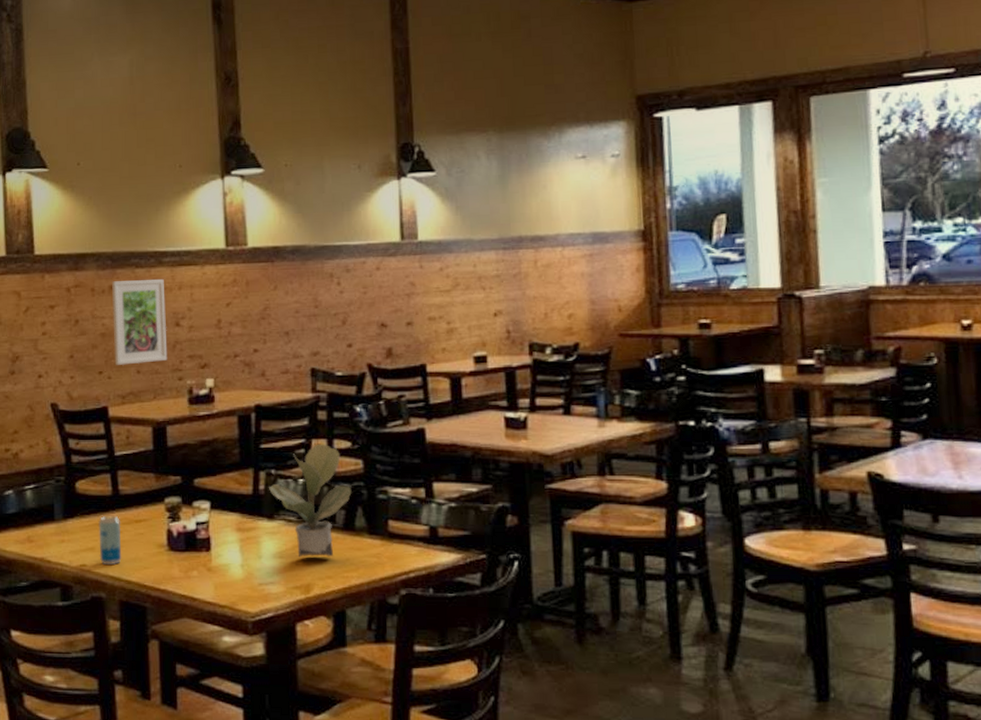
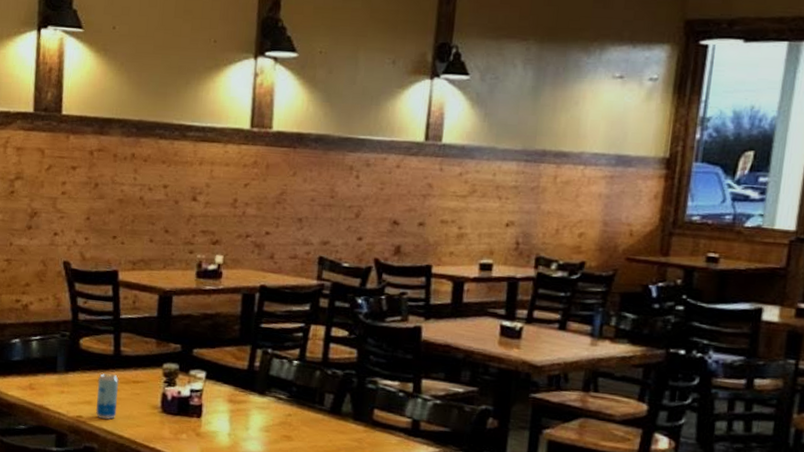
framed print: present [111,278,168,365] -> none [129,149,186,233]
potted plant: present [268,443,352,558] -> none [263,329,343,437]

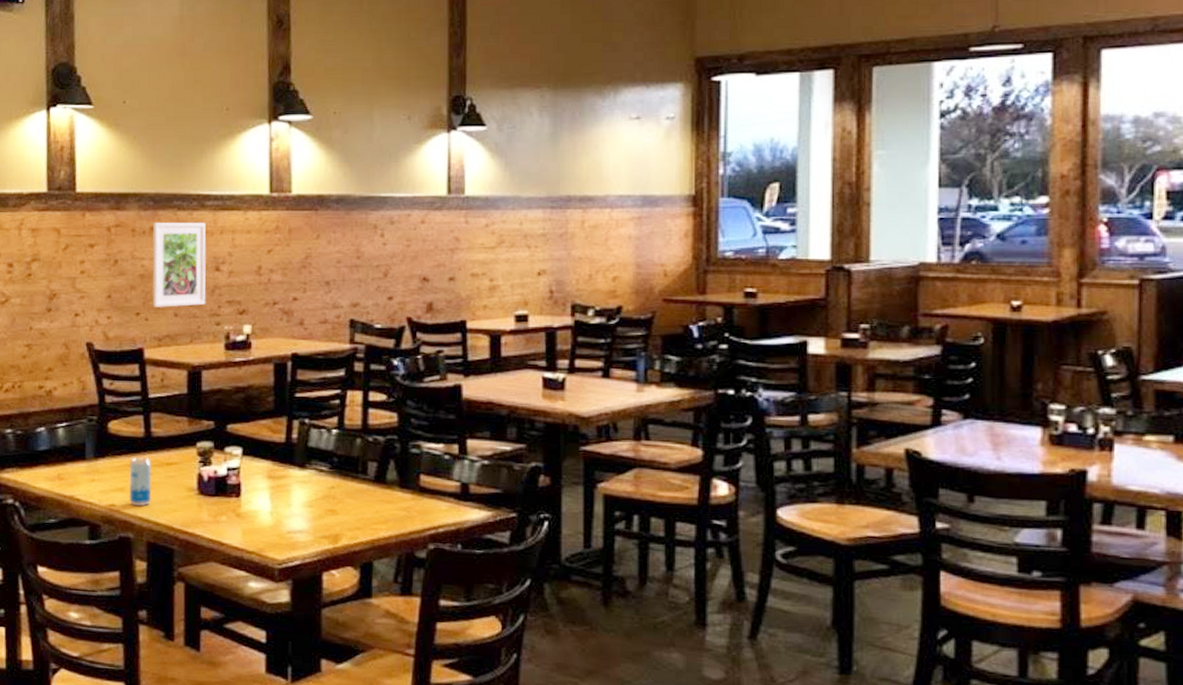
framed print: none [129,149,186,233] -> present [152,222,206,307]

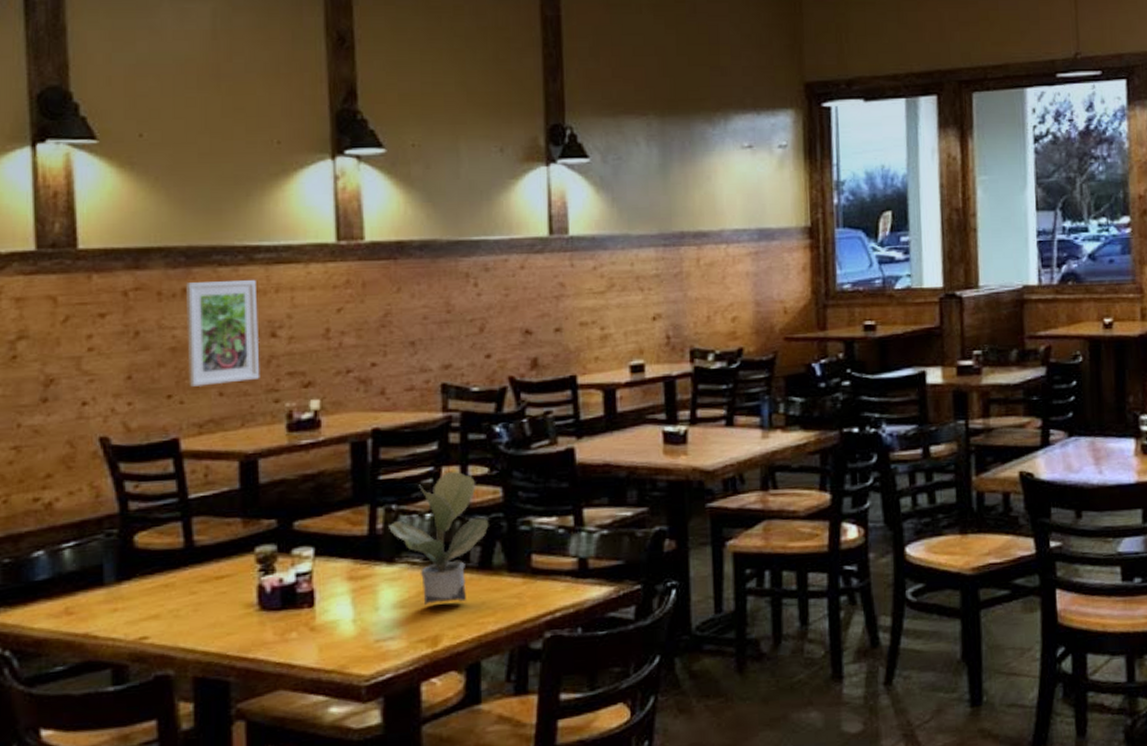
beverage can: present [128,456,152,506] -> none [165,572,197,635]
potted plant: none [301,395,385,508] -> present [387,471,489,606]

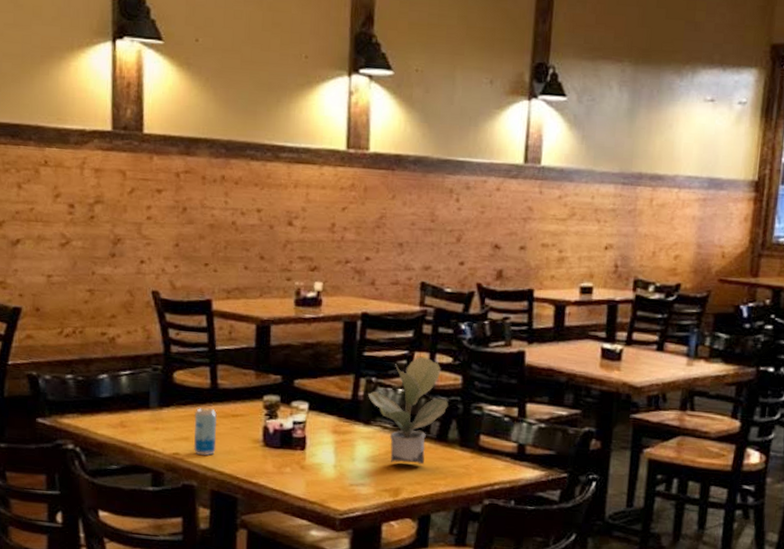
beverage can: none [165,572,197,635] -> present [193,407,218,456]
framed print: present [185,279,260,387] -> none [222,171,280,260]

